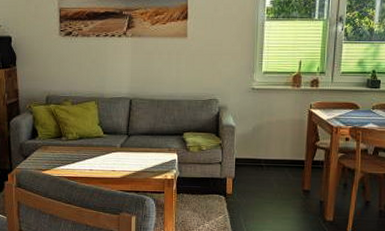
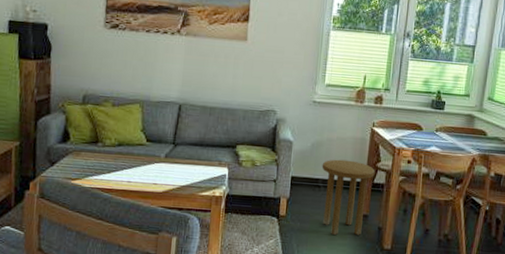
side table: none [263,140,315,210] -> present [322,159,375,236]

